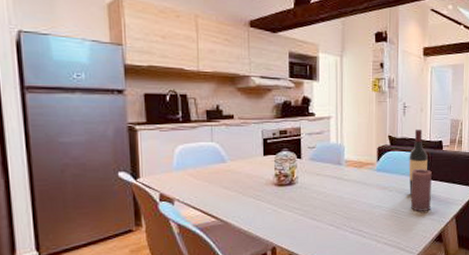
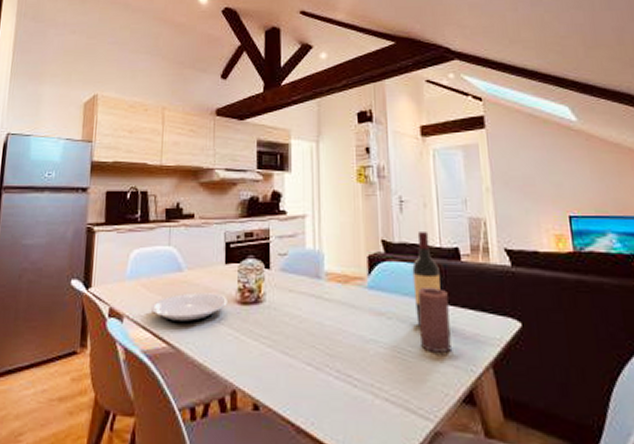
plate: none [198,178,266,204] -> present [150,293,228,325]

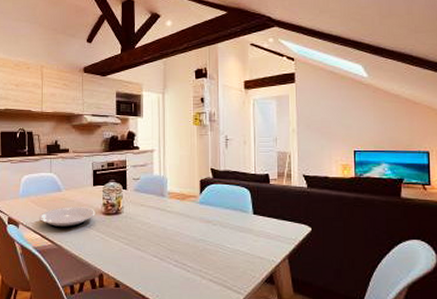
wine bottle: present [412,232,441,325] -> none [233,162,253,229]
candle: present [418,288,451,353] -> none [237,203,259,249]

